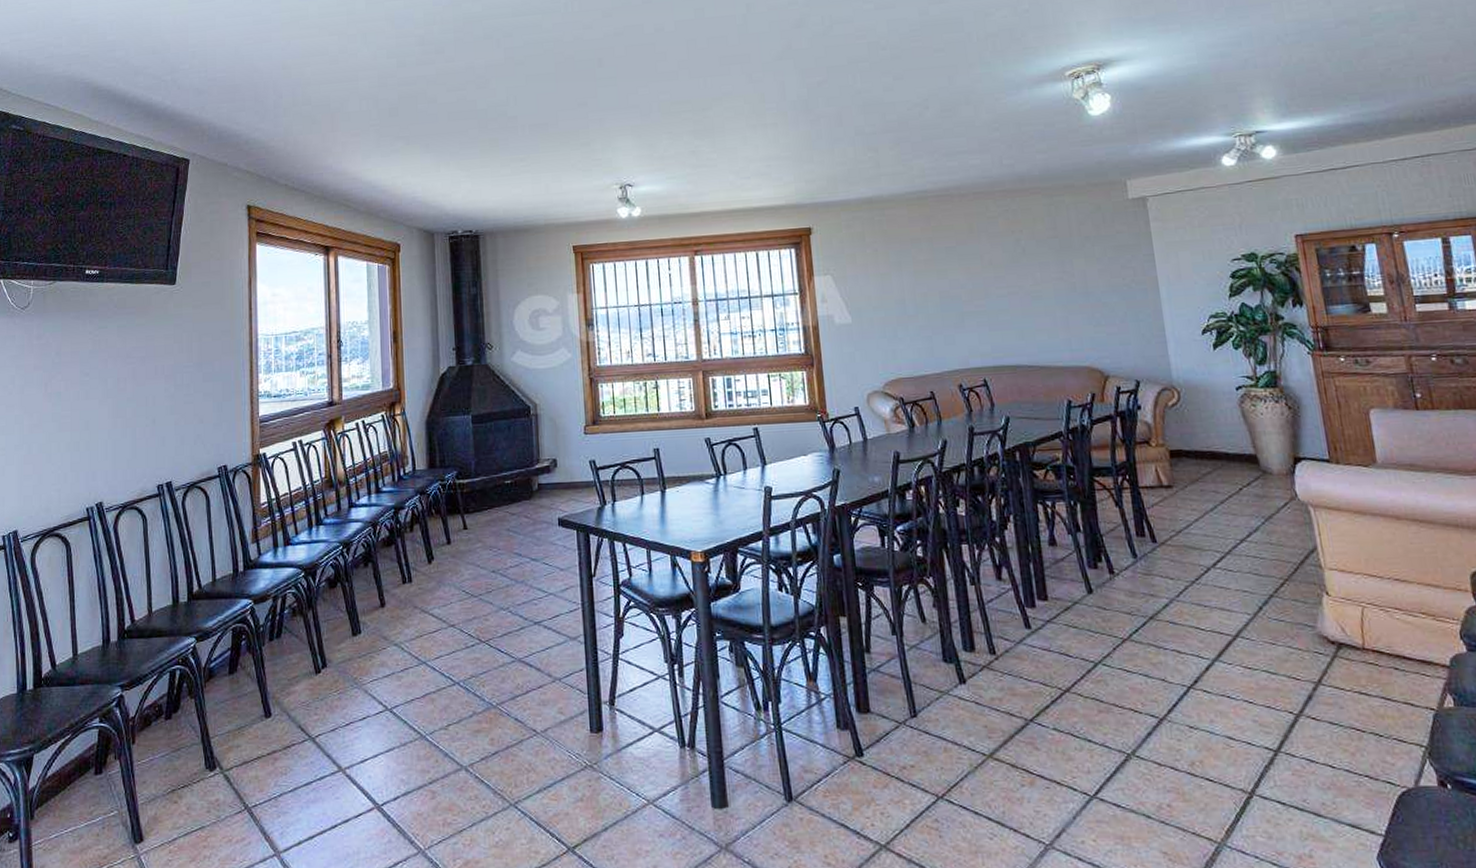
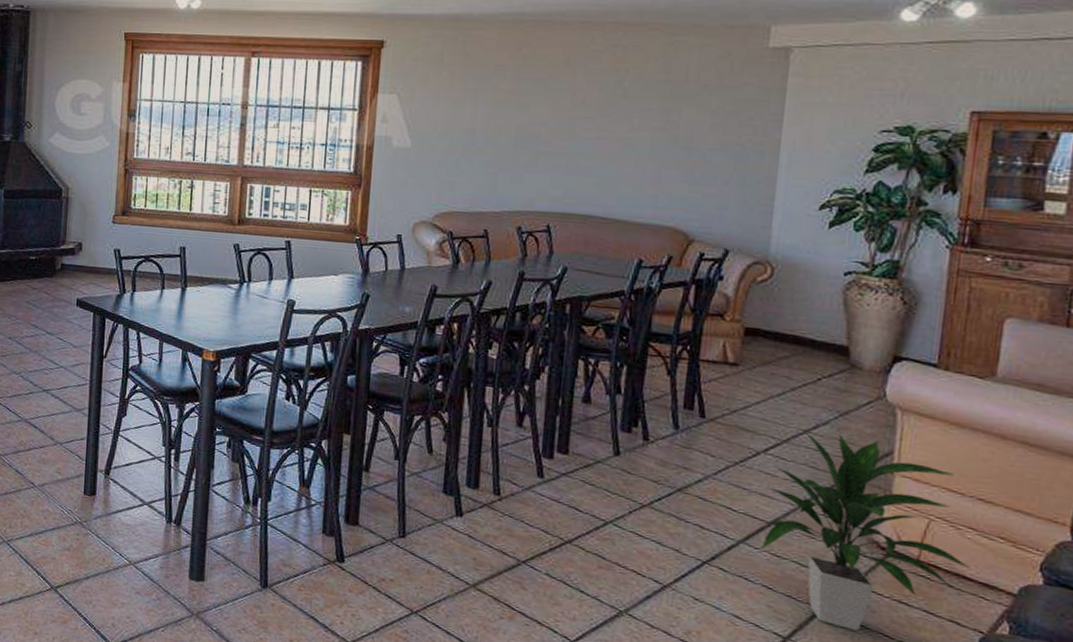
indoor plant: none [1223,538,1406,730] -> present [759,428,970,631]

